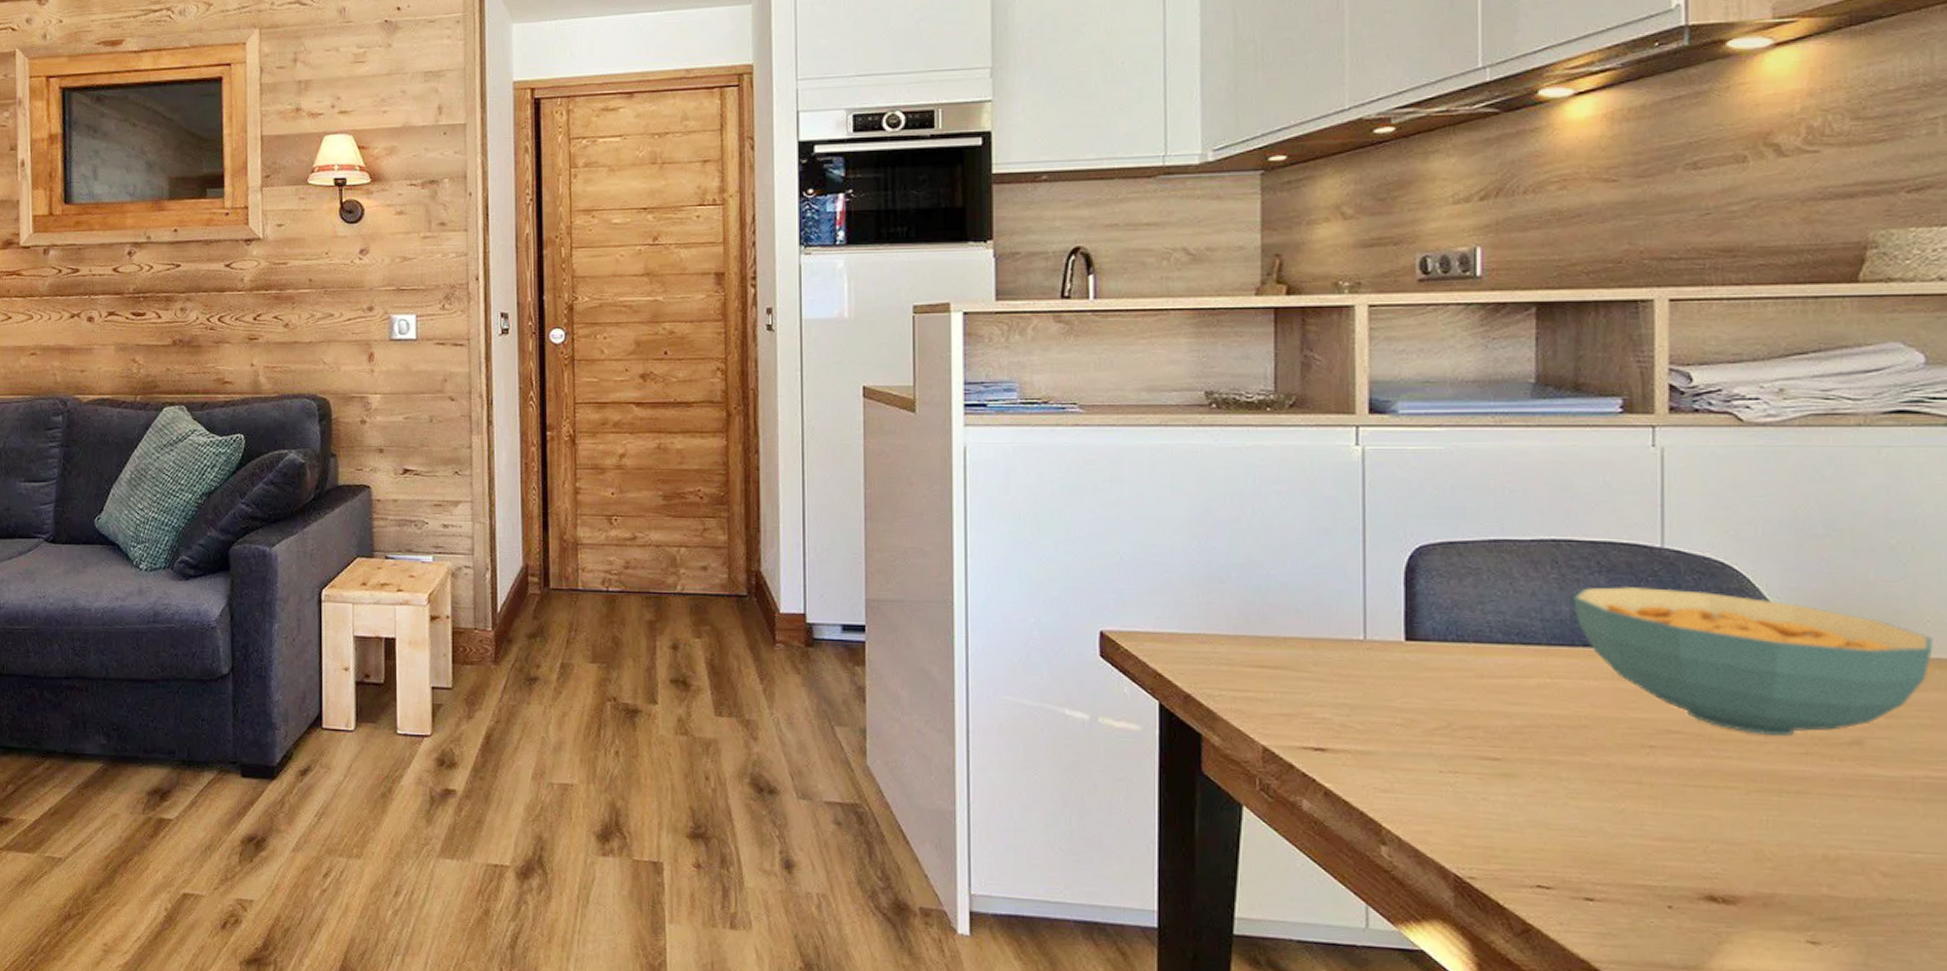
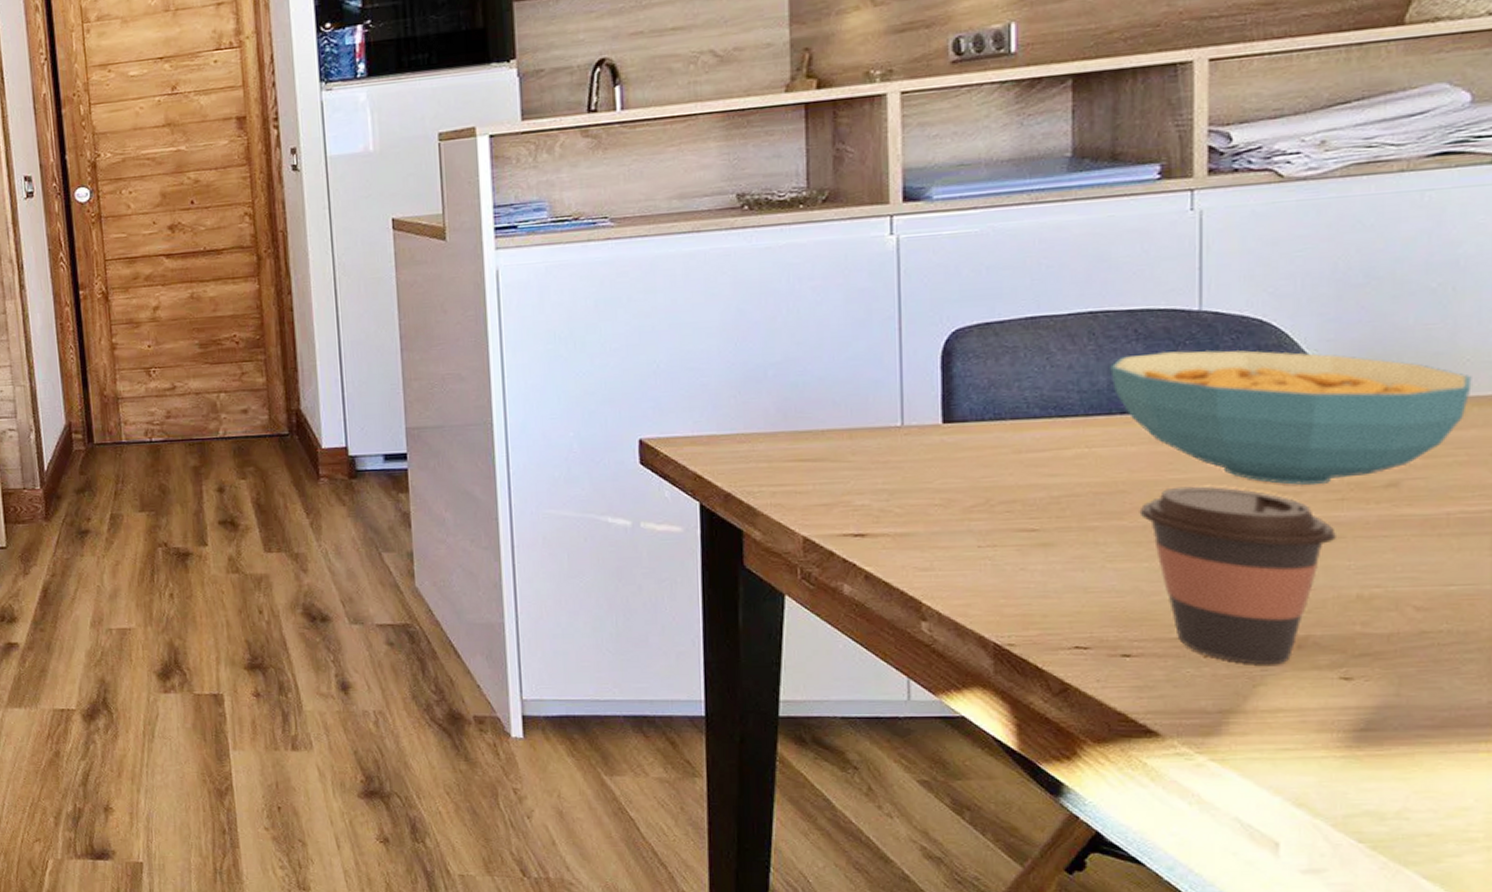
coffee cup: none [1602,726,1802,922] -> present [1139,486,1338,665]

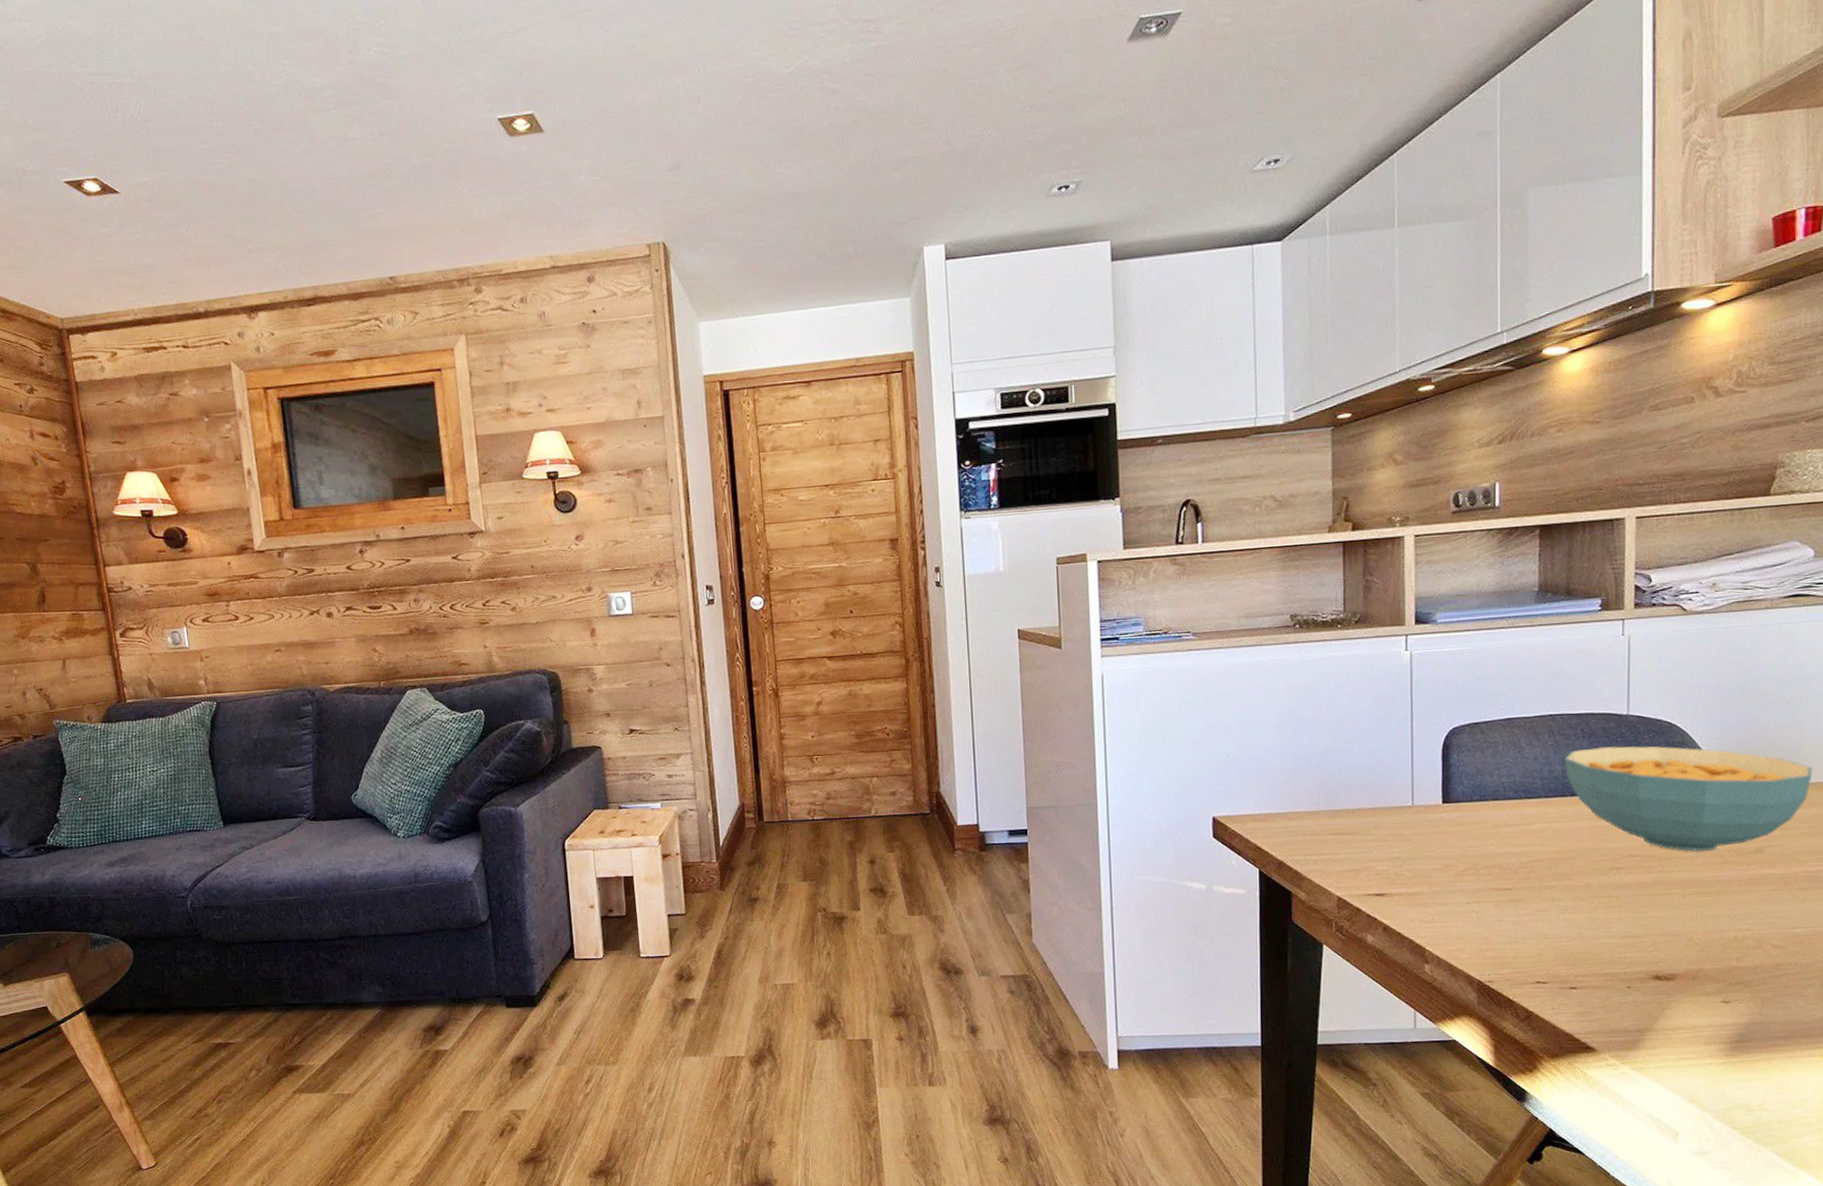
coffee cup: present [1139,486,1338,665] -> none [1583,853,1721,993]

